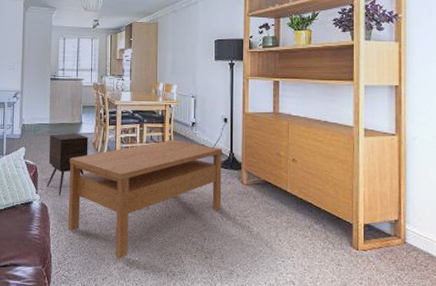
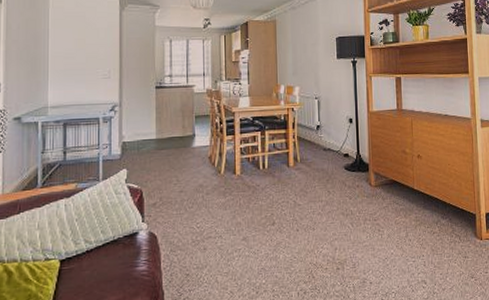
side table: present [47,132,89,196] -> none [155,146,204,222]
coffee table: present [68,140,222,259] -> none [181,146,351,284]

